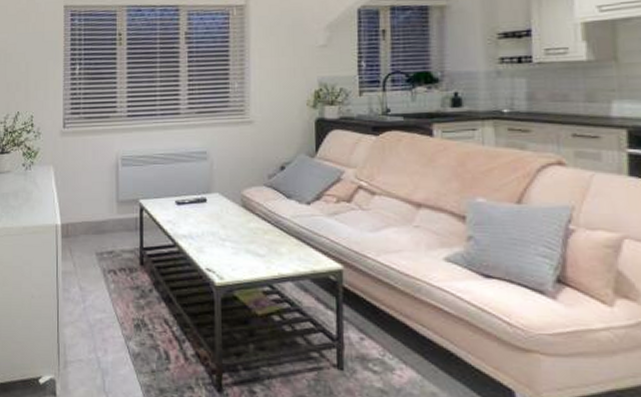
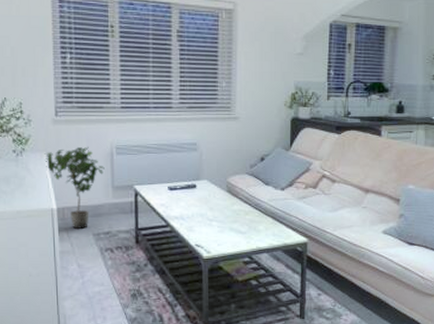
potted plant: none [51,158,110,247] -> present [44,146,105,229]

